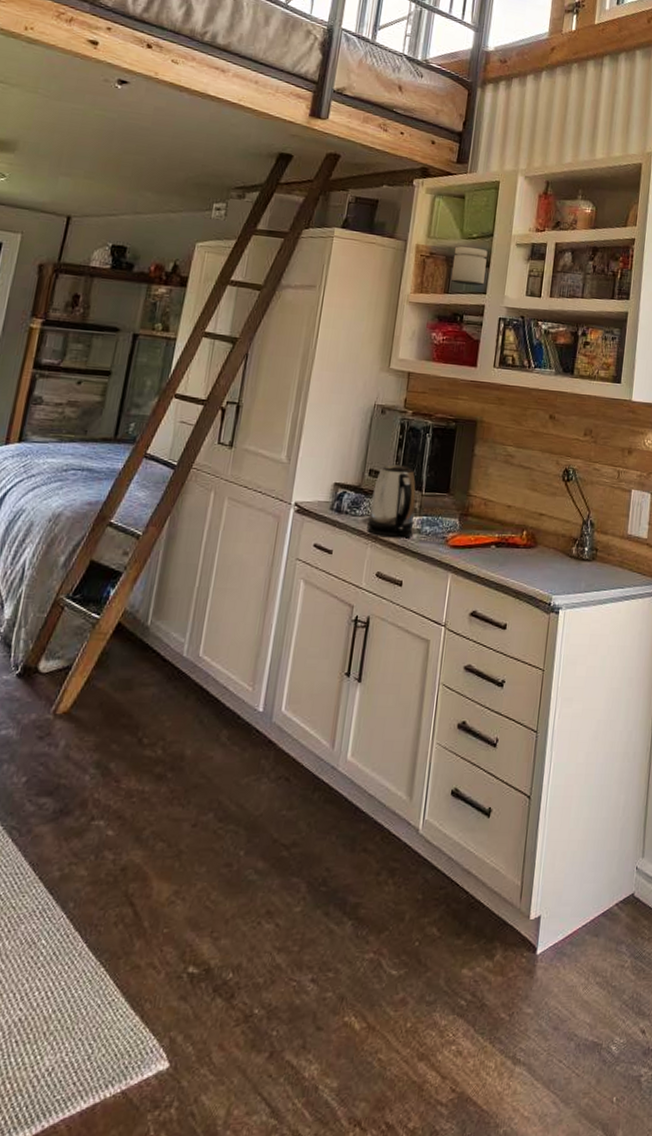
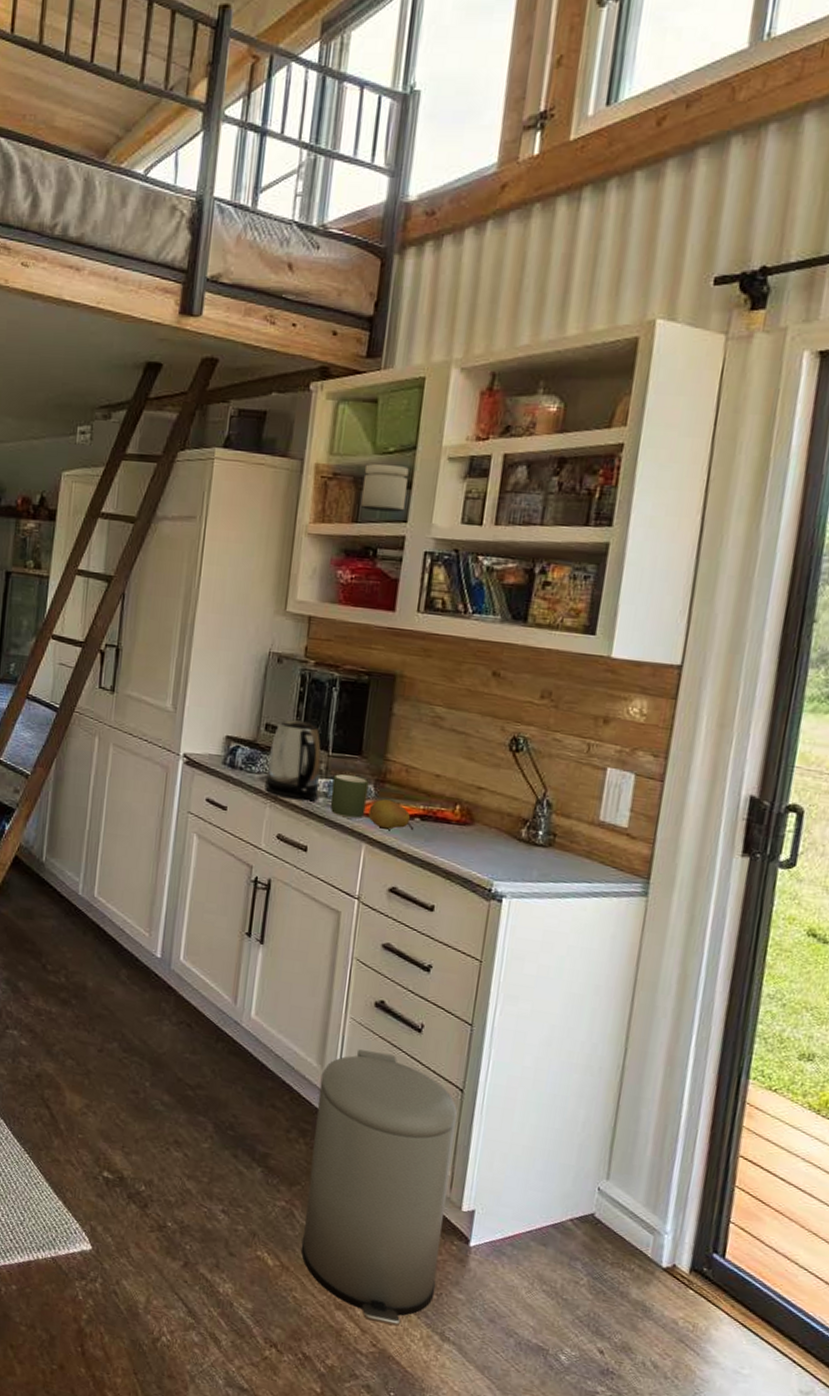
pedal bin: none [387,774,526,1065] -> present [301,1049,458,1327]
mug: none [422,510,455,551] -> present [330,774,369,820]
fruit: none [454,531,491,558] -> present [368,799,415,831]

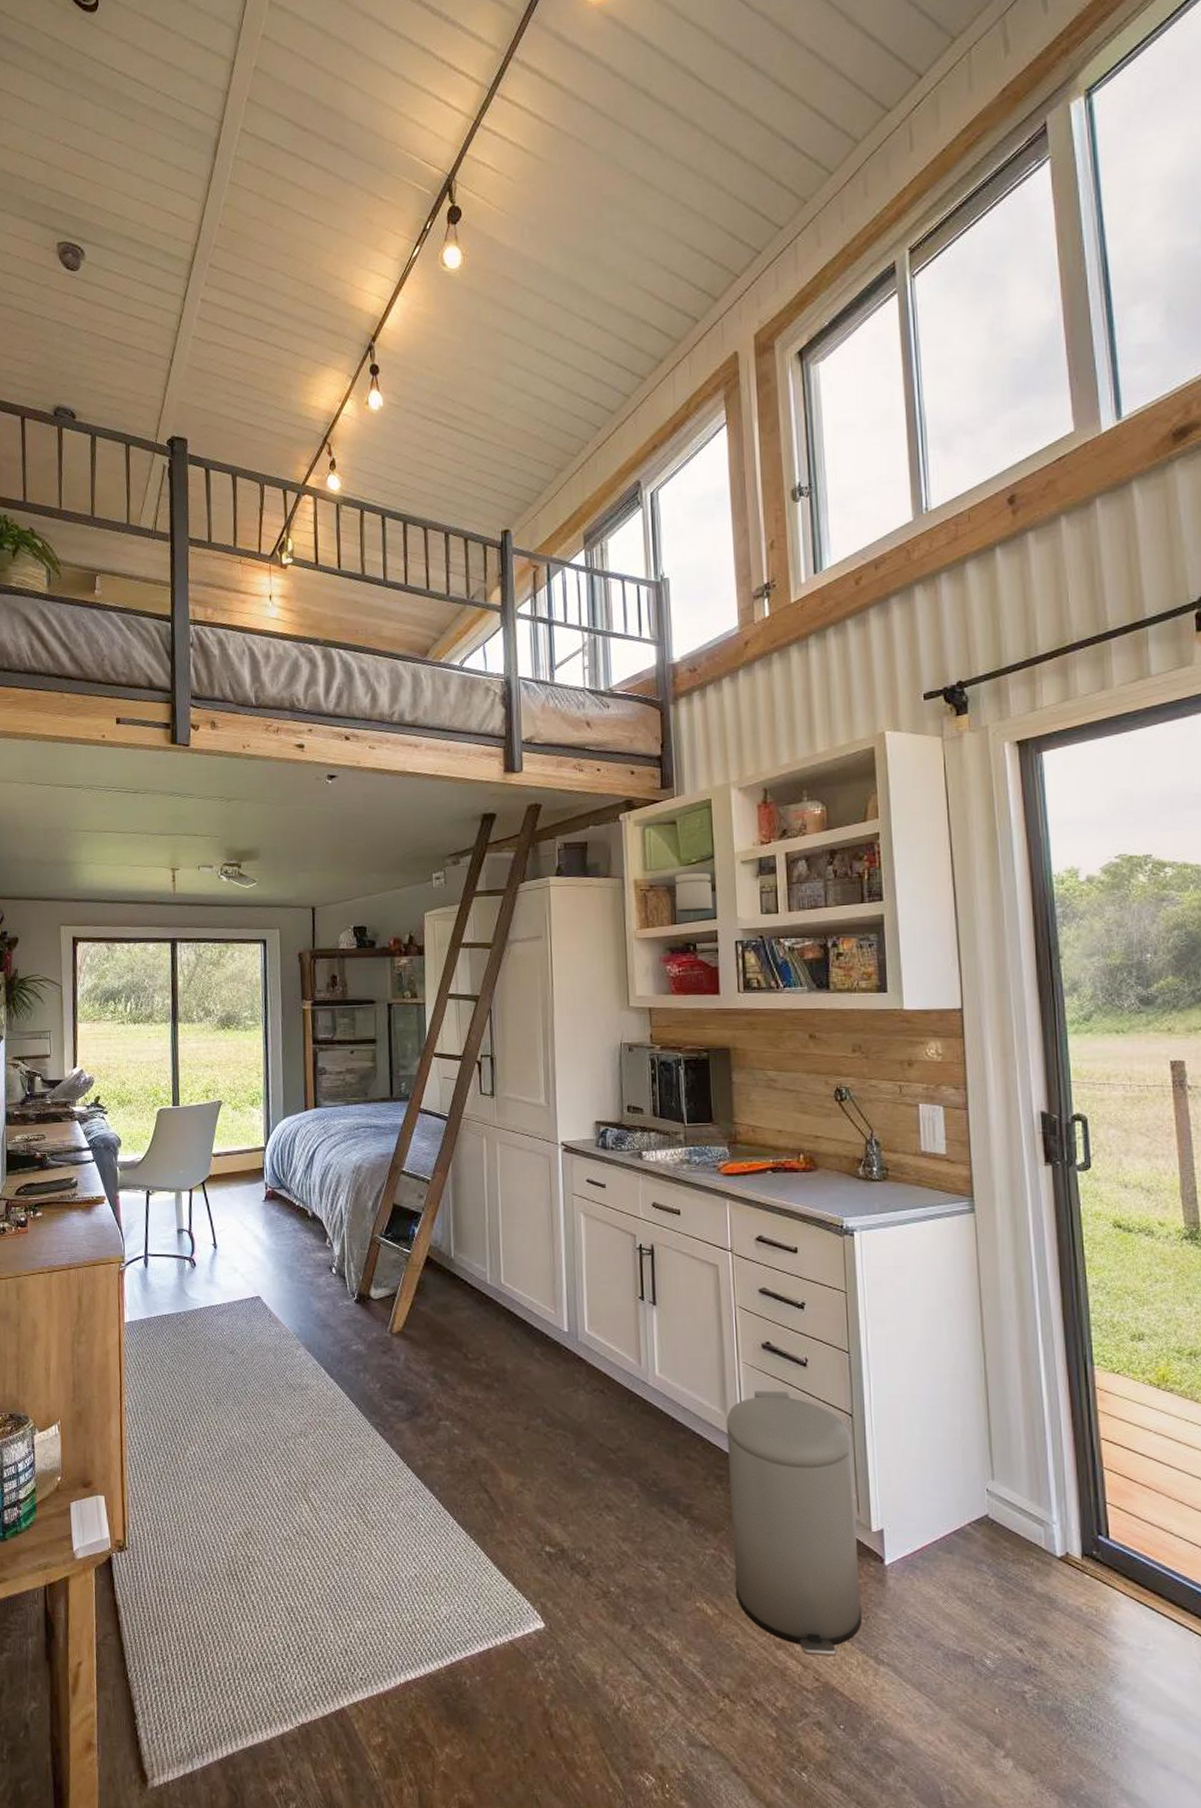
kettle: present [264,719,322,802] -> none [634,1099,682,1171]
mug: present [330,774,369,820] -> none [692,1140,724,1180]
fruit: present [368,799,415,831] -> none [727,1158,768,1185]

